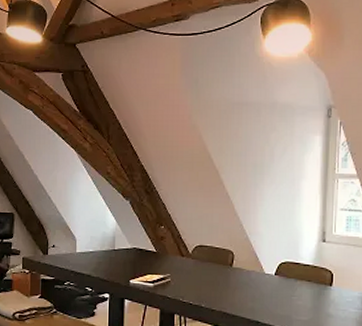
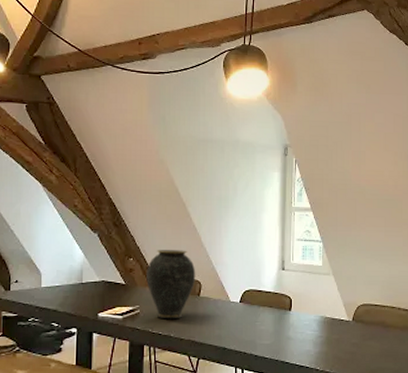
vase: none [177,218,229,290] -> present [146,250,196,320]

